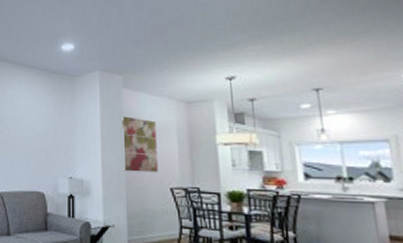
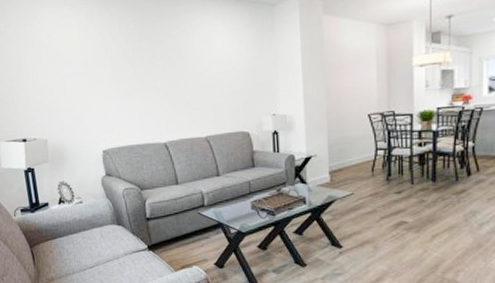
wall art: present [122,116,158,173] -> none [323,45,357,103]

